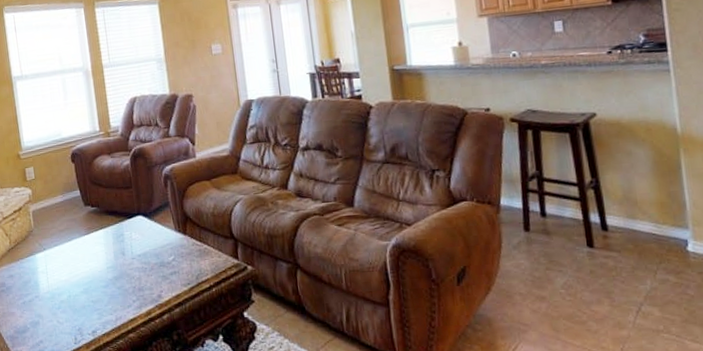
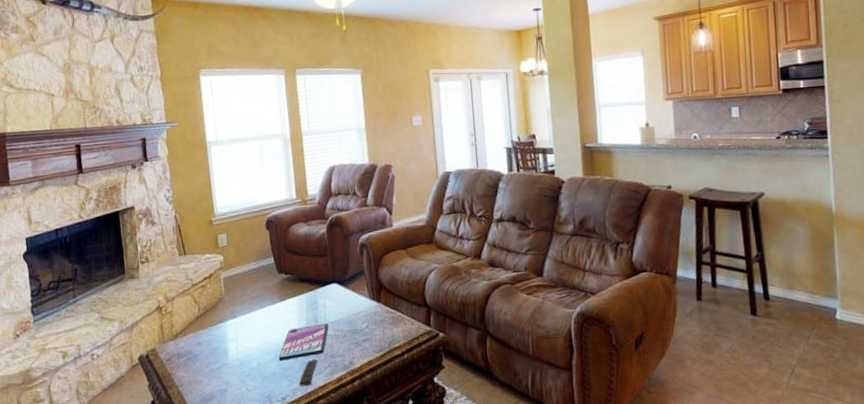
video game case: none [88,256,136,294] -> present [278,323,329,361]
remote control: none [108,292,127,320] -> present [299,359,318,387]

